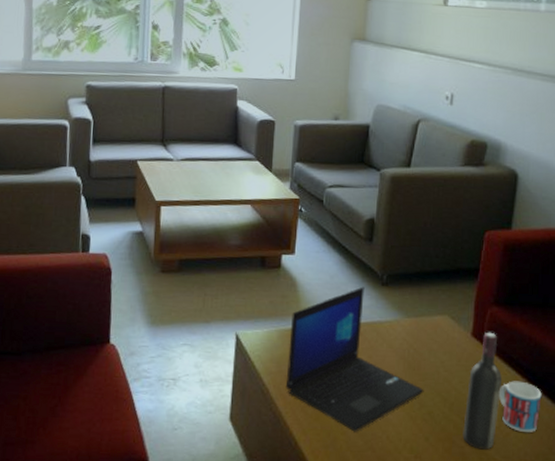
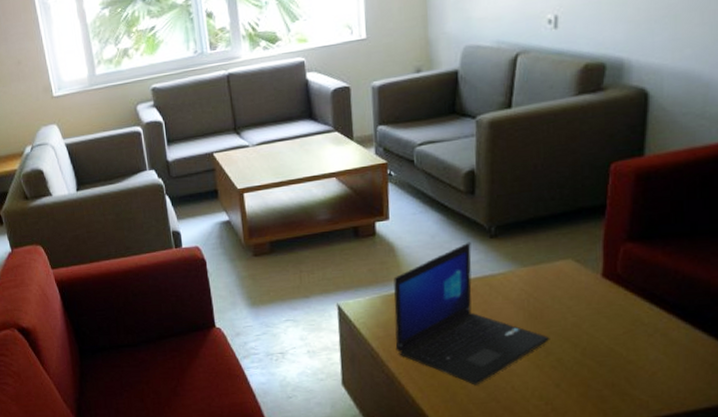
wine bottle: present [463,332,502,450] -> none [599,270,643,391]
mug: present [499,381,542,432] -> none [641,317,695,370]

